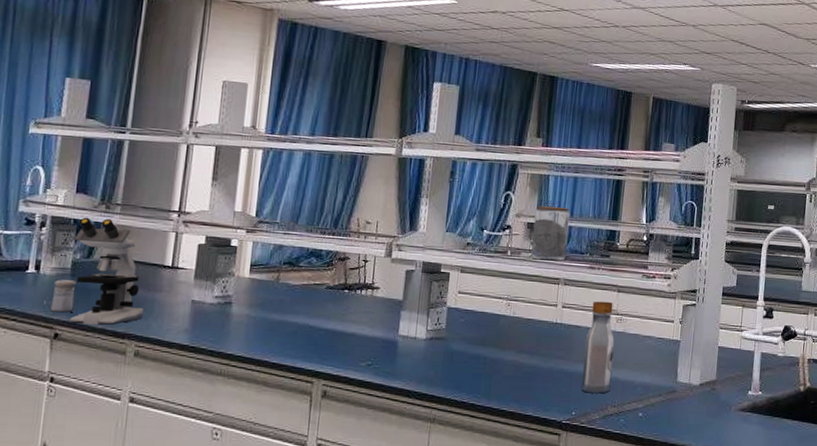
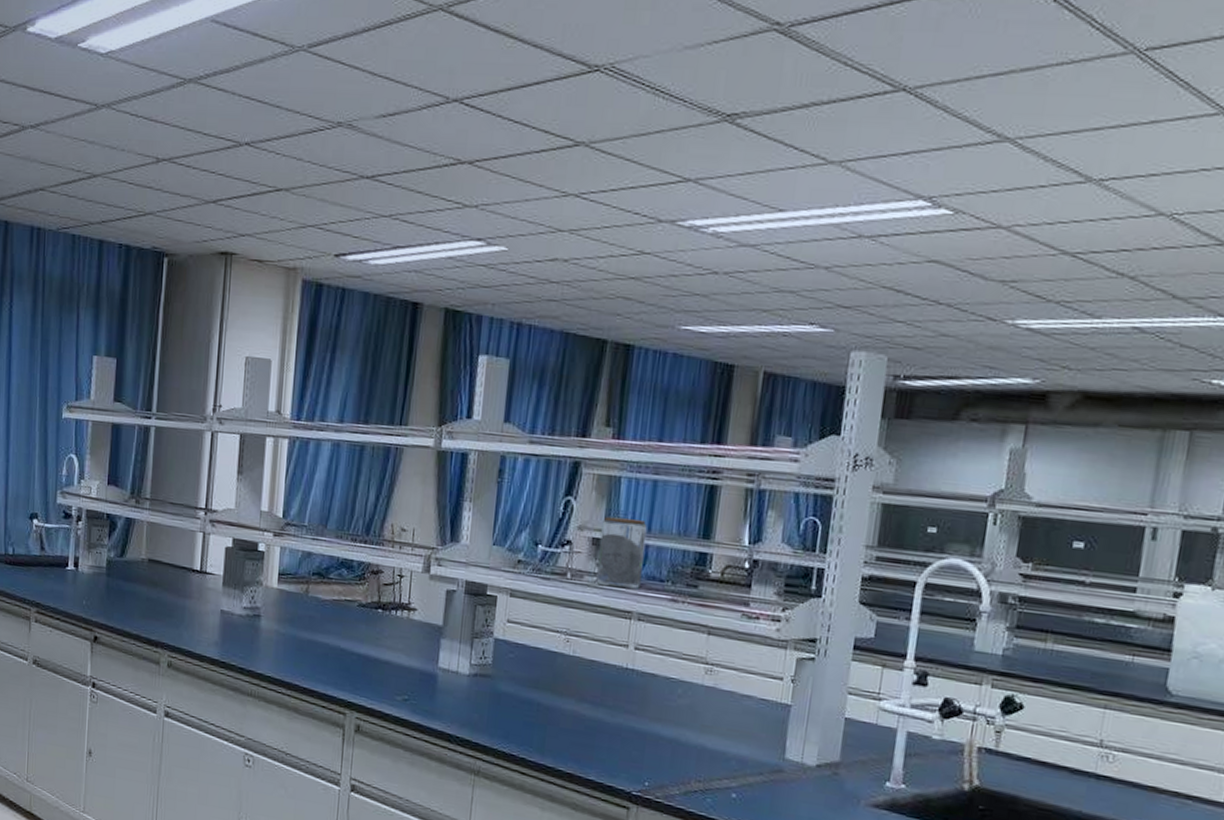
salt shaker: present [49,280,76,314] -> none [88,579,112,616]
microscope: present [69,217,145,326] -> none [107,512,176,633]
beverage bottle: present [581,301,615,394] -> none [656,644,702,764]

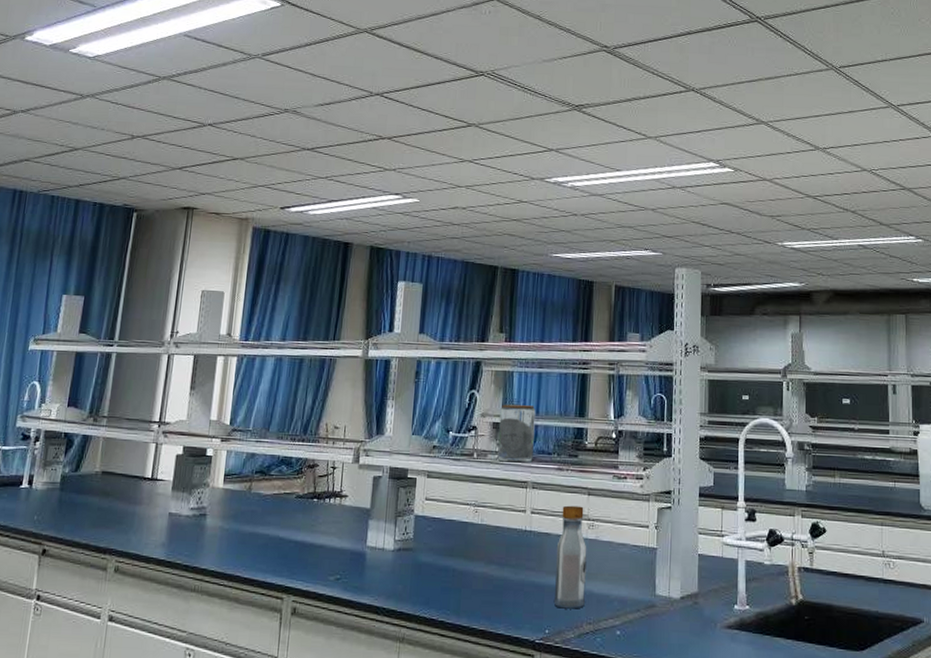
beverage bottle: none [656,644,702,764] -> present [553,505,587,609]

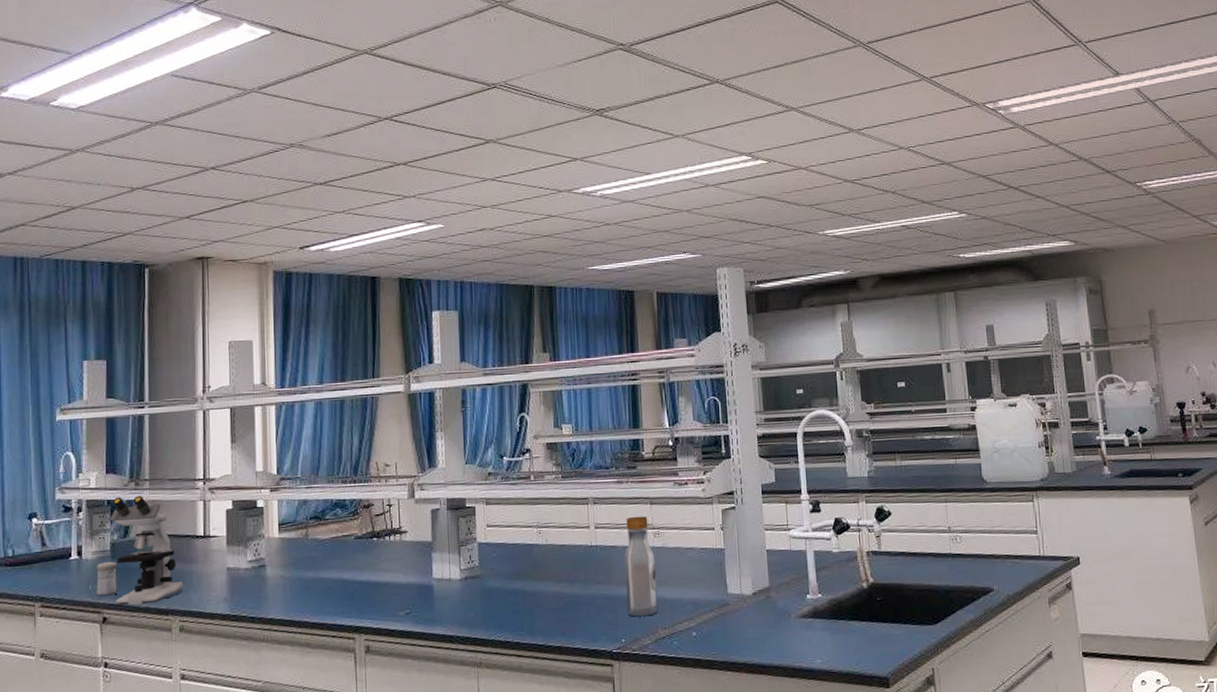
salt shaker: none [39,494,64,529] -> present [95,562,117,598]
microscope: none [56,430,125,541] -> present [109,495,184,606]
jar: present [497,404,536,463] -> none [552,422,591,481]

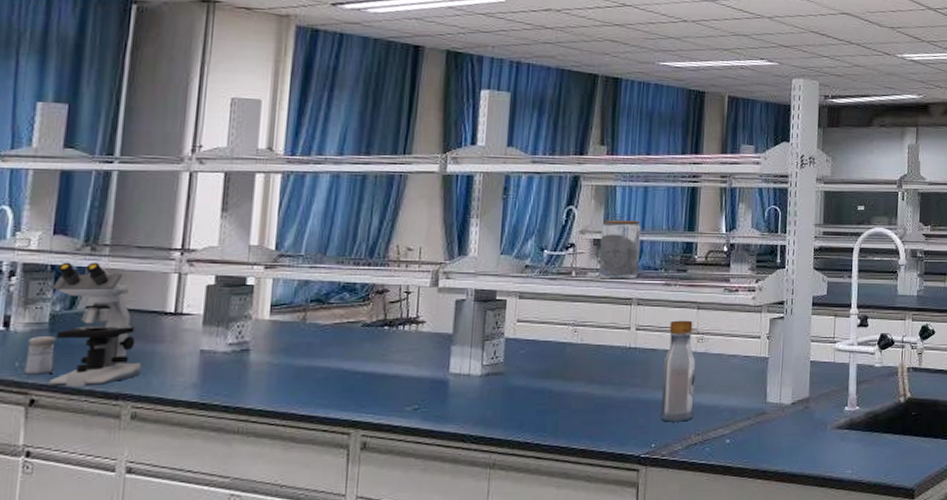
jar: none [552,422,591,481] -> present [598,220,641,280]

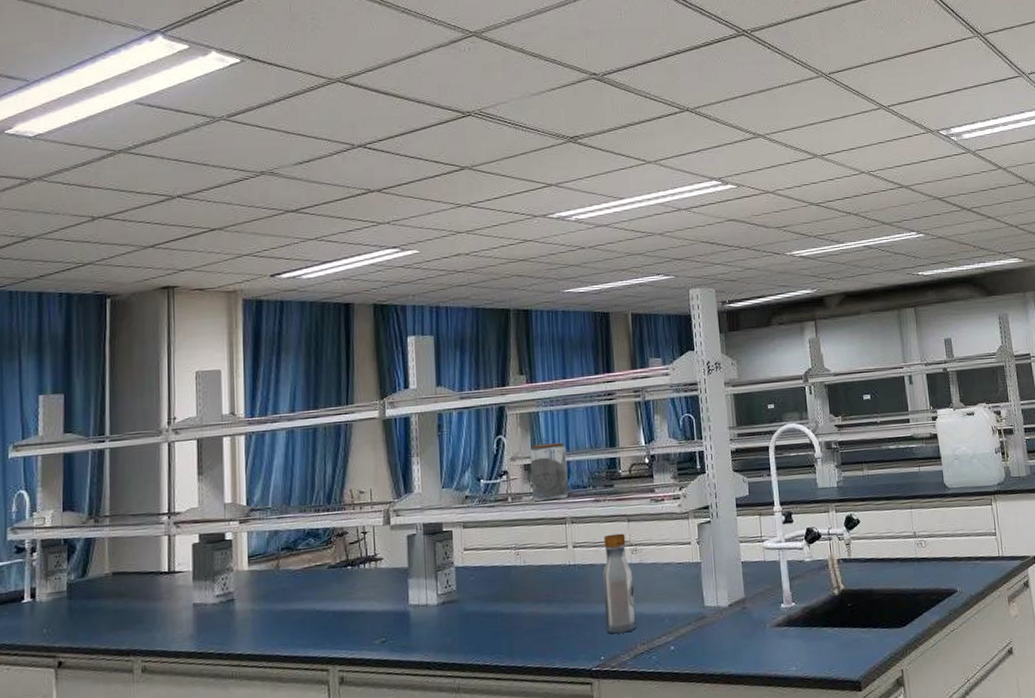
salt shaker: present [22,336,56,376] -> none [50,603,74,641]
microscope: present [48,262,142,387] -> none [66,532,146,649]

